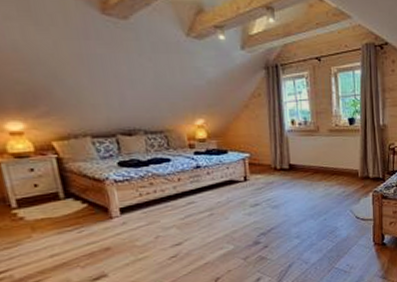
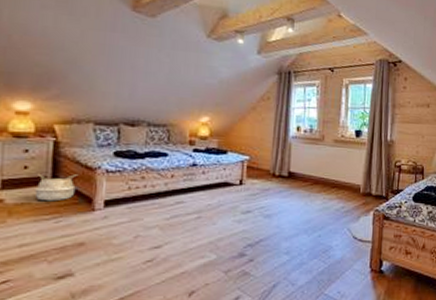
woven basket: none [48,187,90,215] -> present [34,173,79,202]

